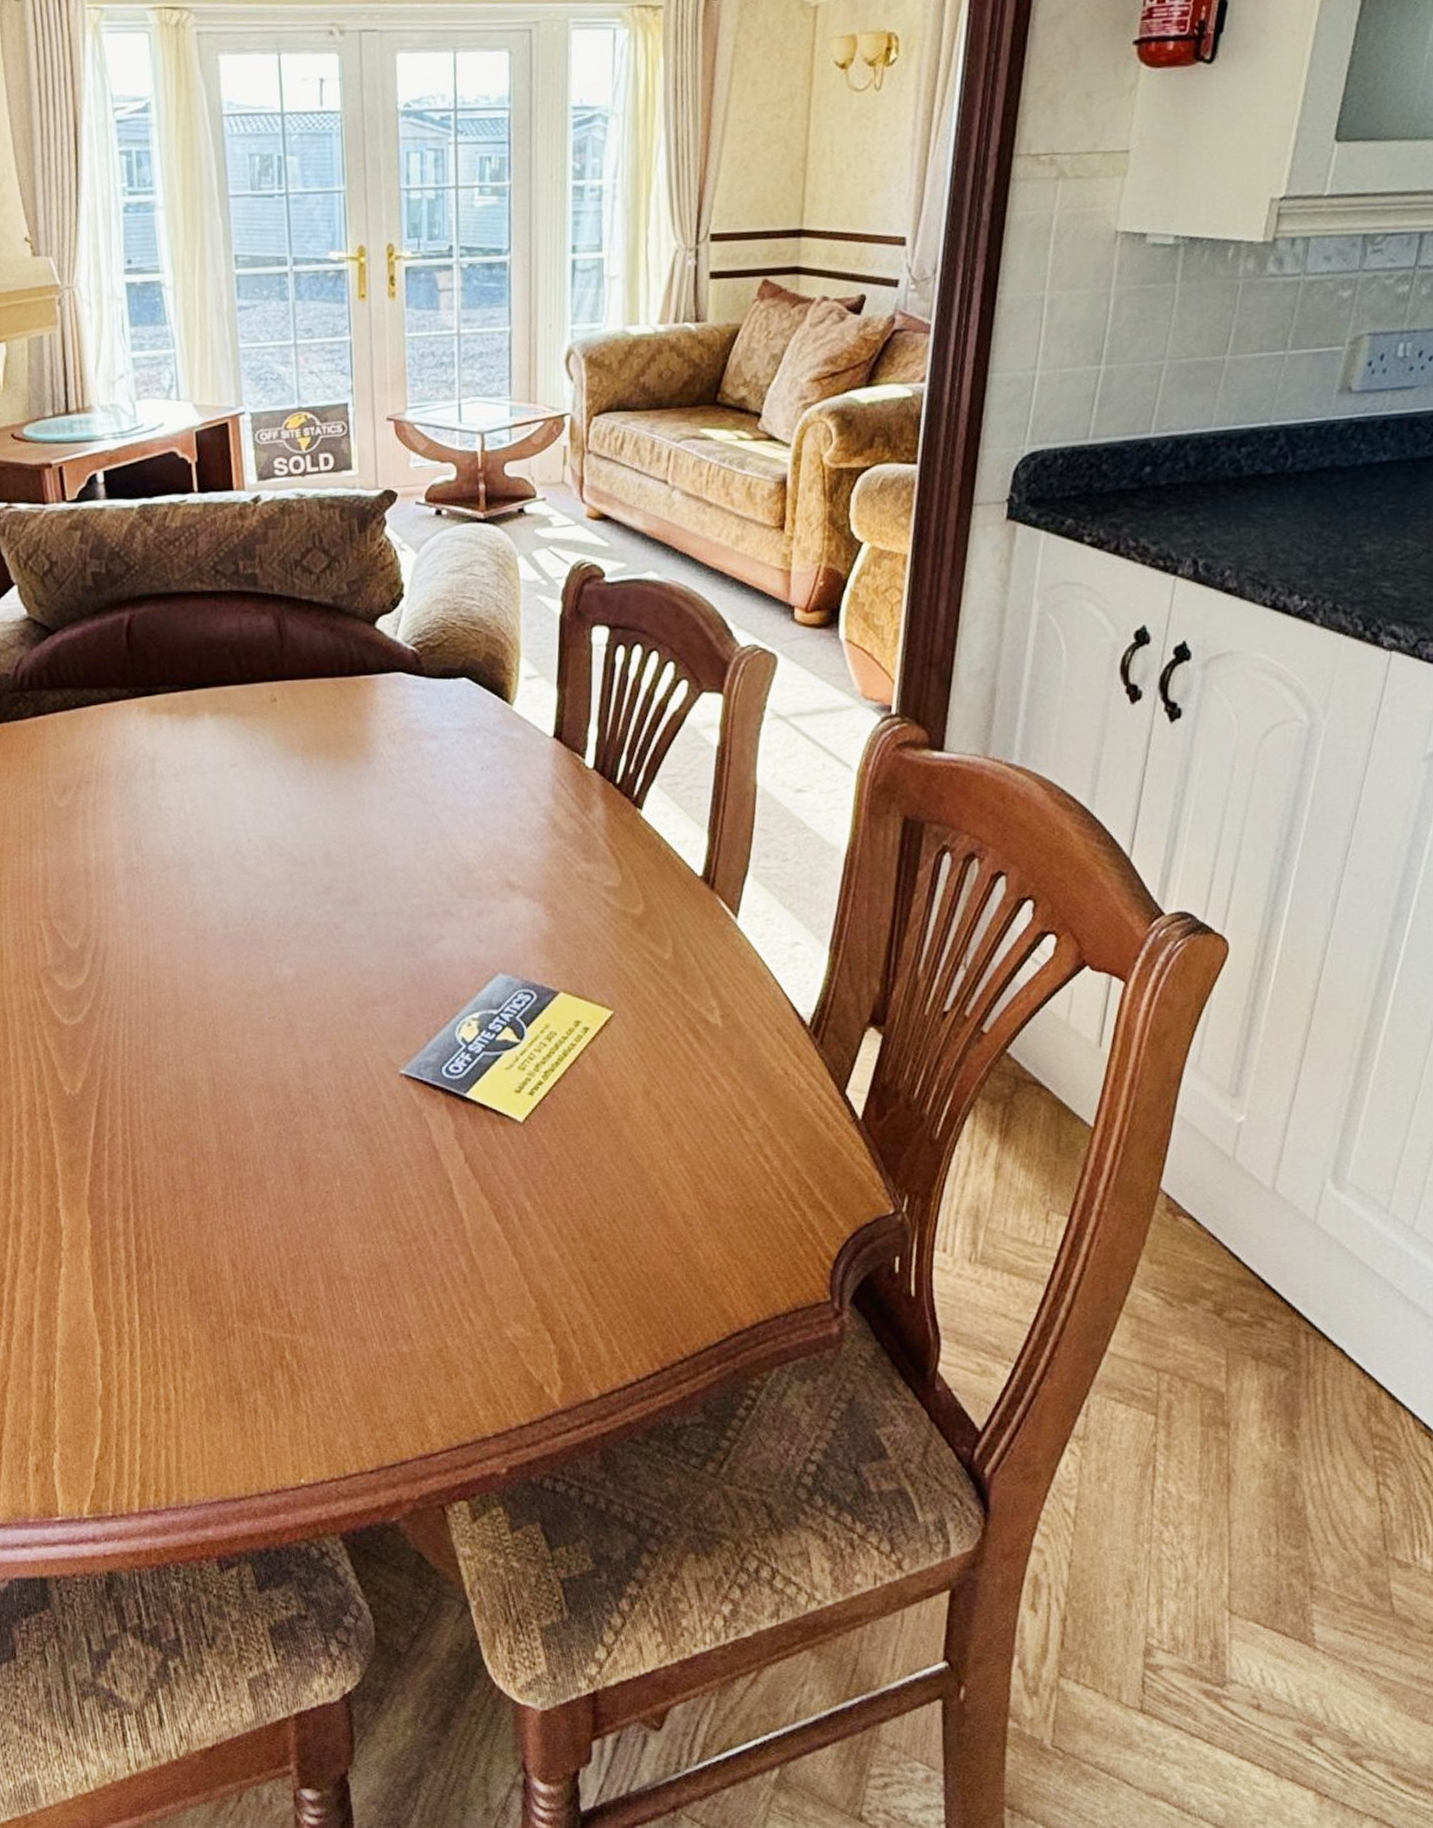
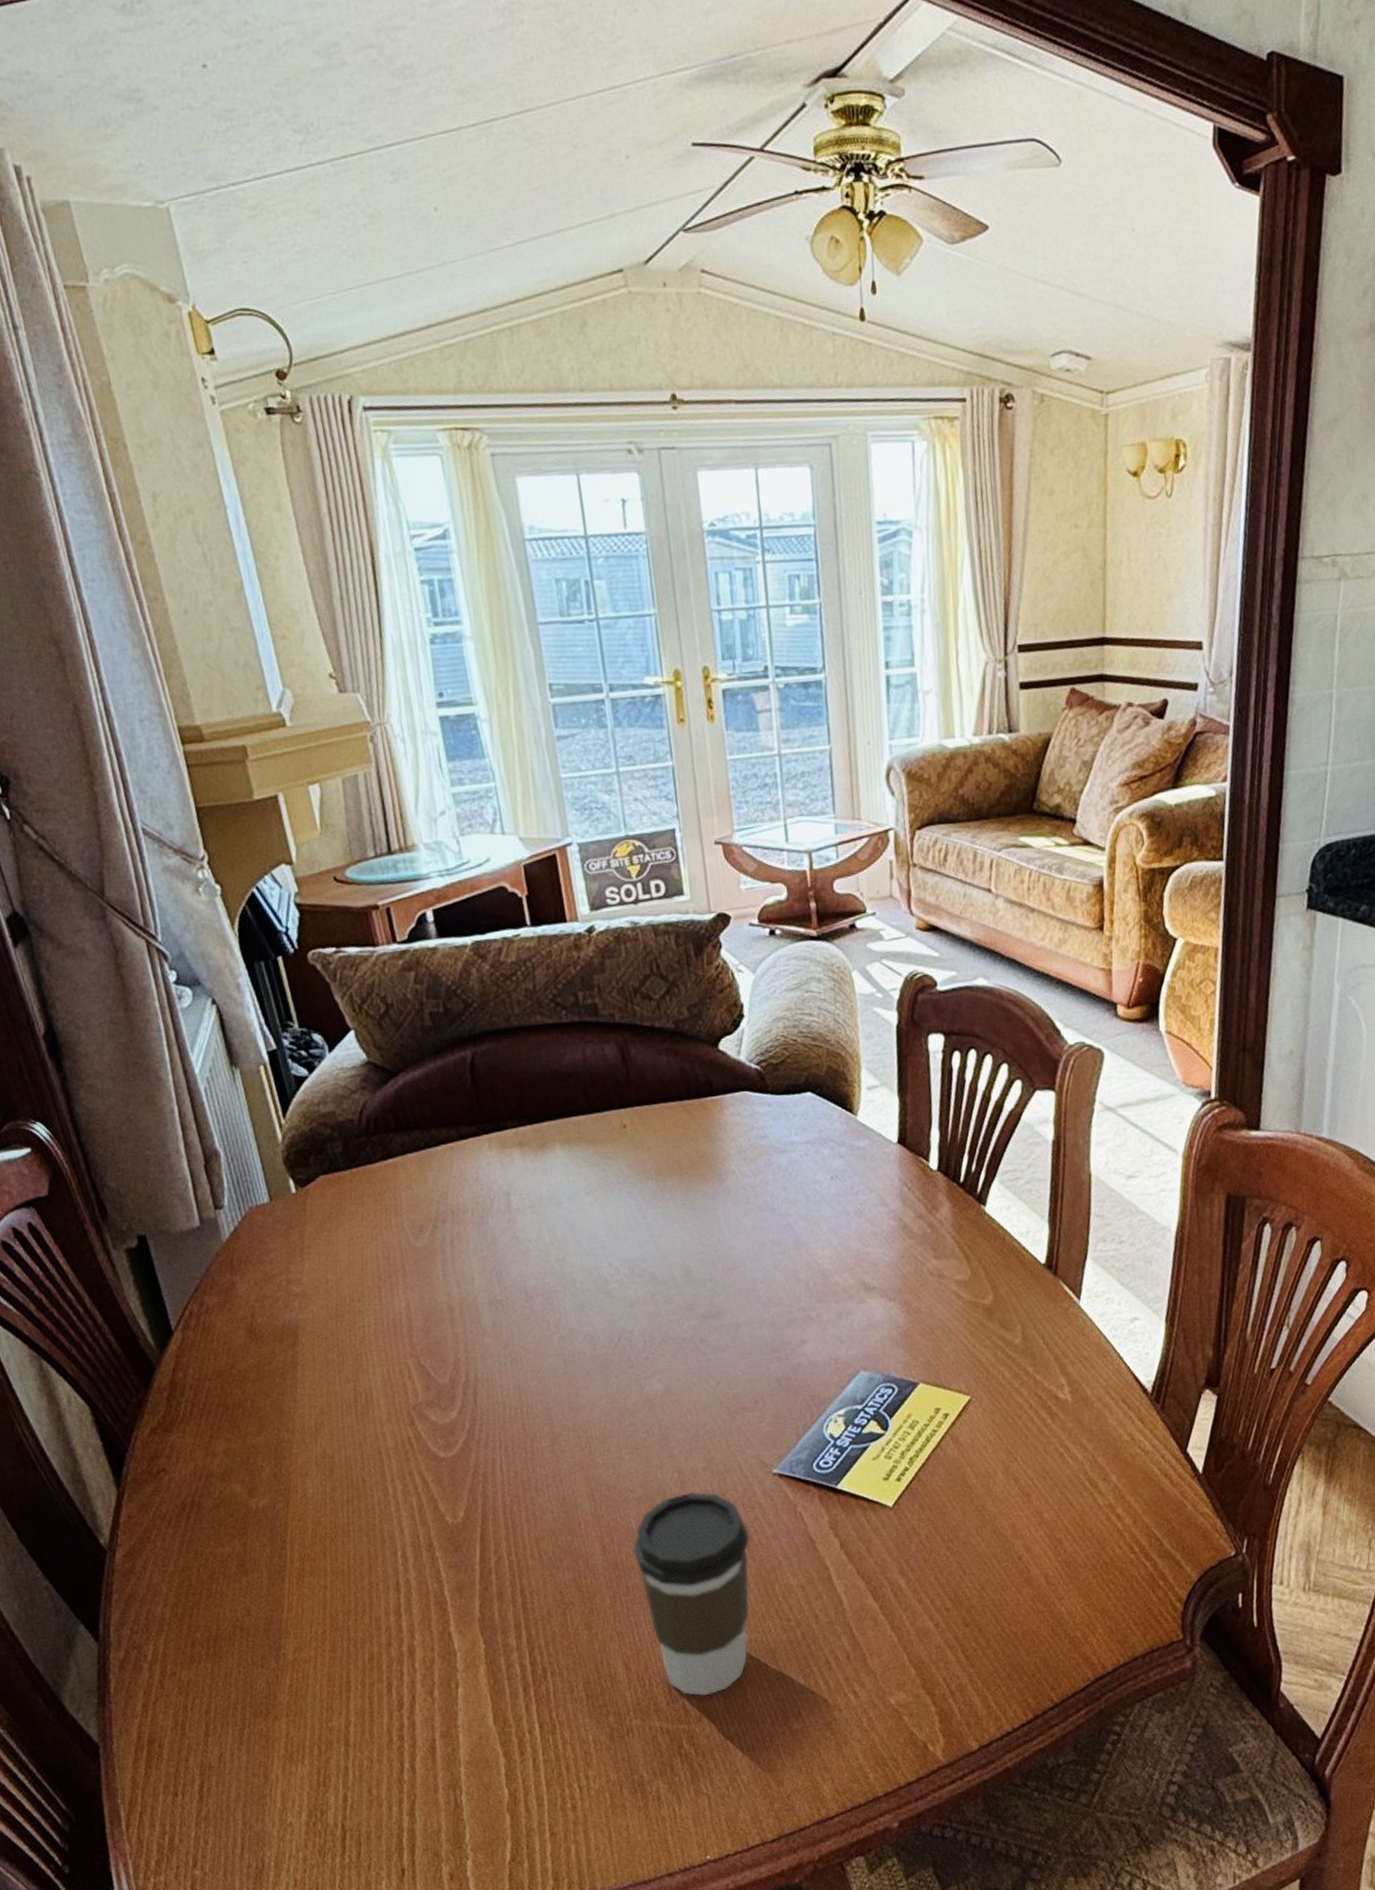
coffee cup: none [249,1085,371,1305] -> present [632,1491,751,1697]

